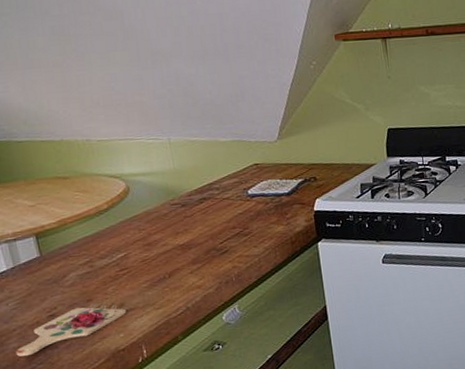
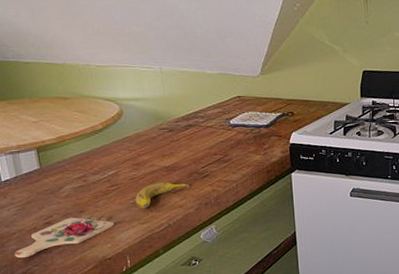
fruit: none [148,261,208,293] -> present [135,181,190,209]

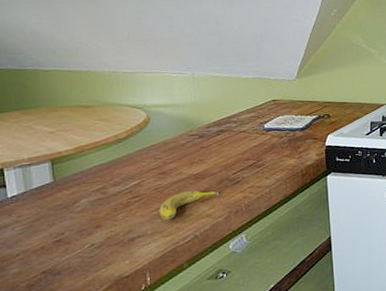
cutting board: present [14,214,115,259] -> none [16,229,135,283]

